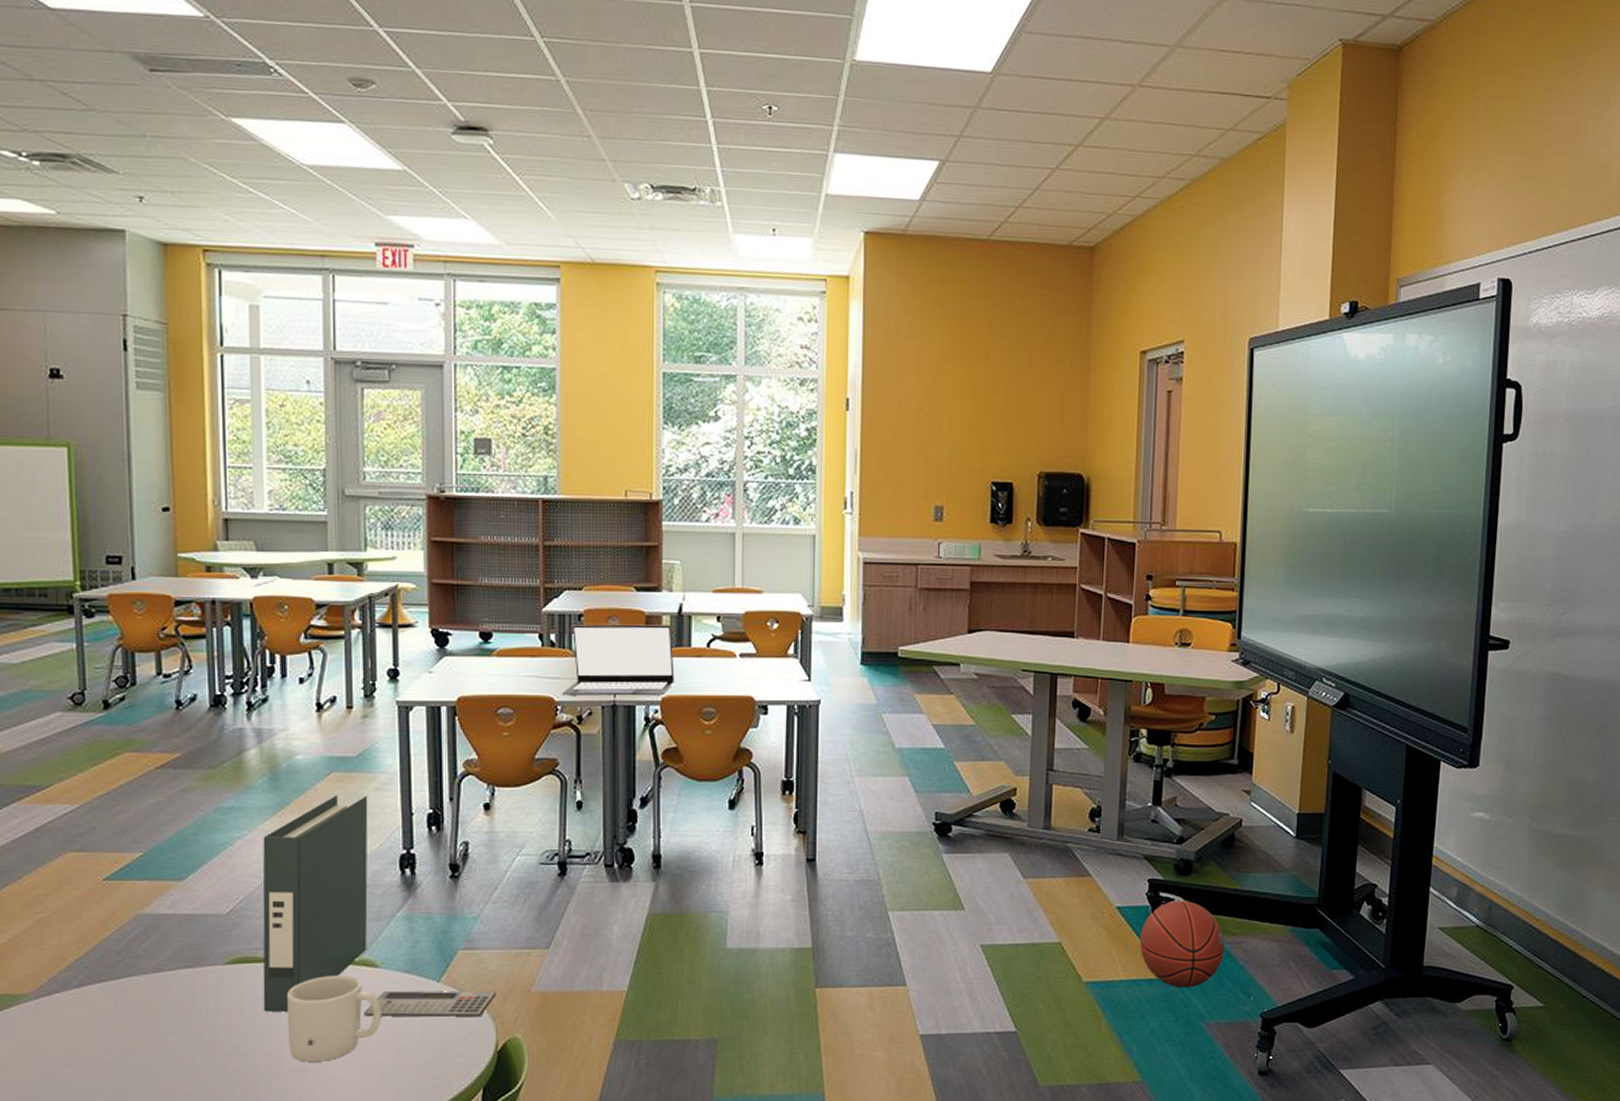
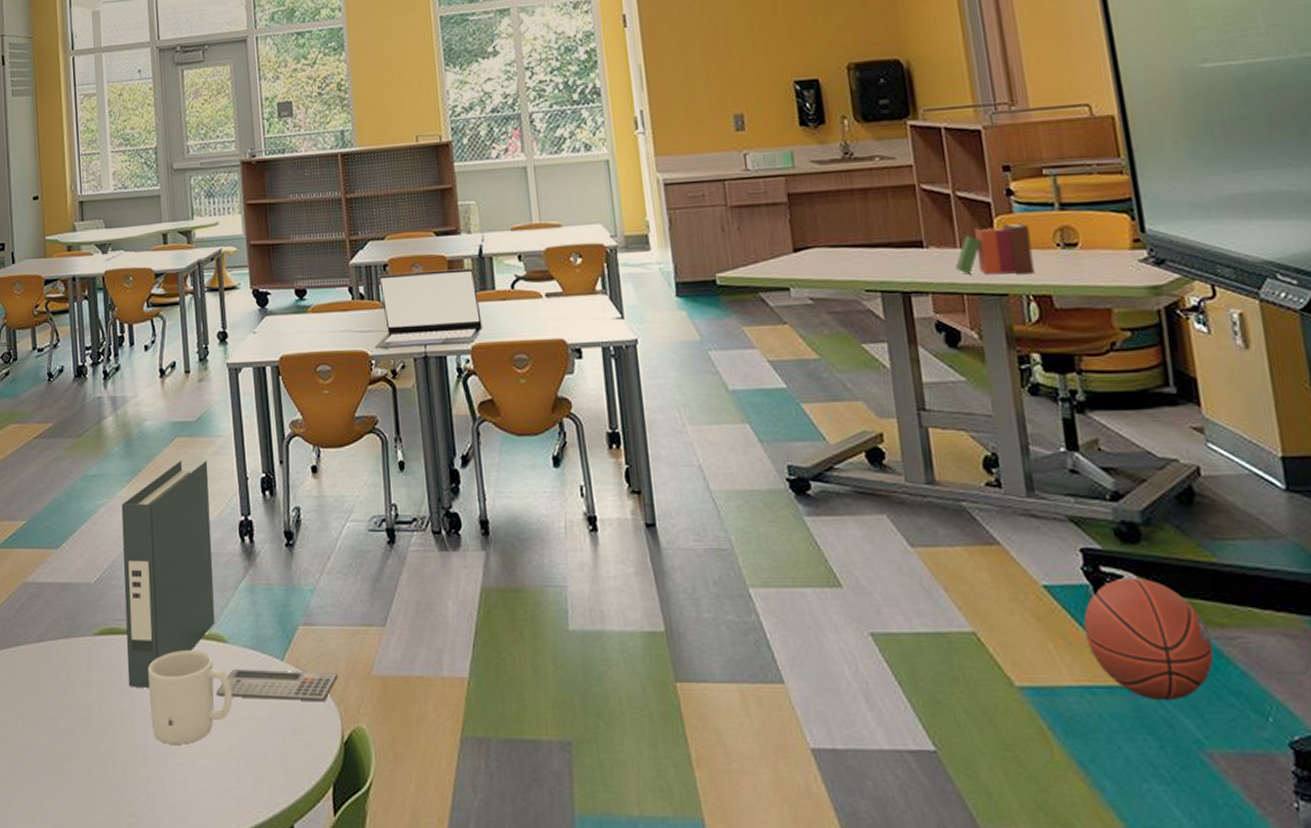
books: none [1096,623,1157,666] -> present [955,222,1035,275]

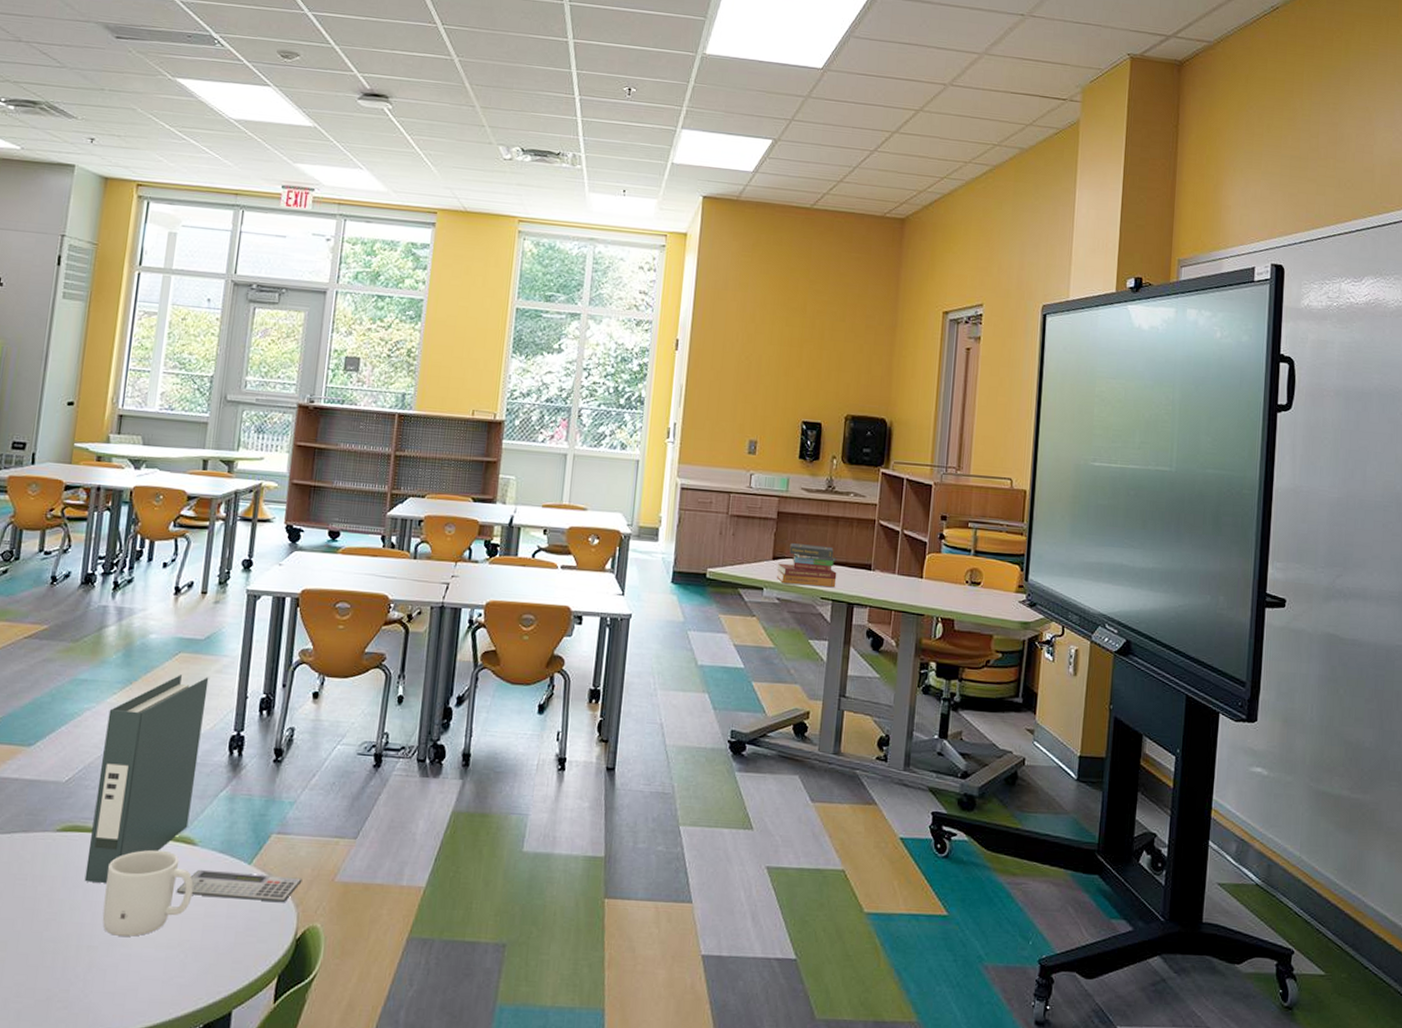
laptop: present [375,268,483,349] -> none [396,529,502,600]
books: none [801,226,882,279] -> present [776,543,837,588]
books: present [955,222,1035,275] -> none [891,560,949,602]
basketball: present [1083,577,1214,701] -> none [921,835,1005,927]

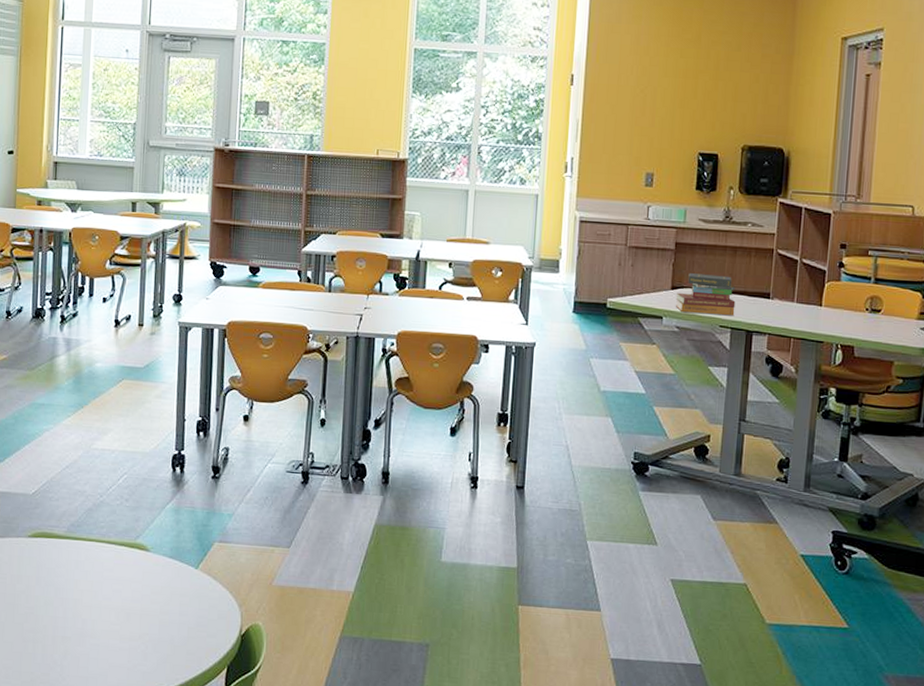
binder: present [84,675,209,883] -> none [55,399,150,583]
mug: present [102,849,194,937] -> none [72,554,149,629]
calculator: present [176,869,303,902] -> none [134,572,244,602]

